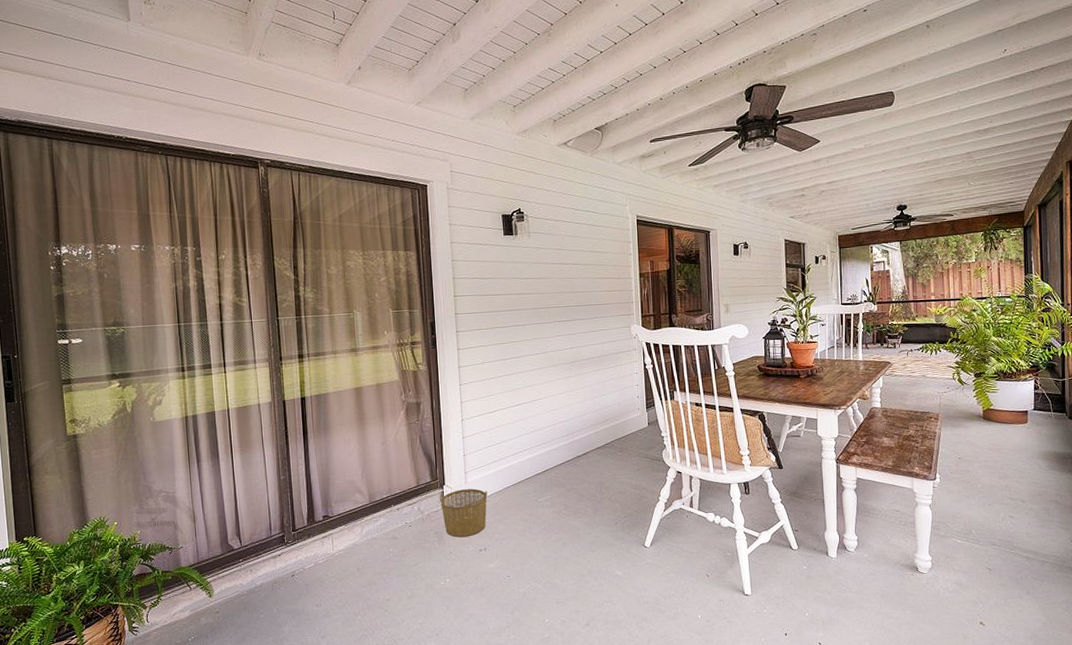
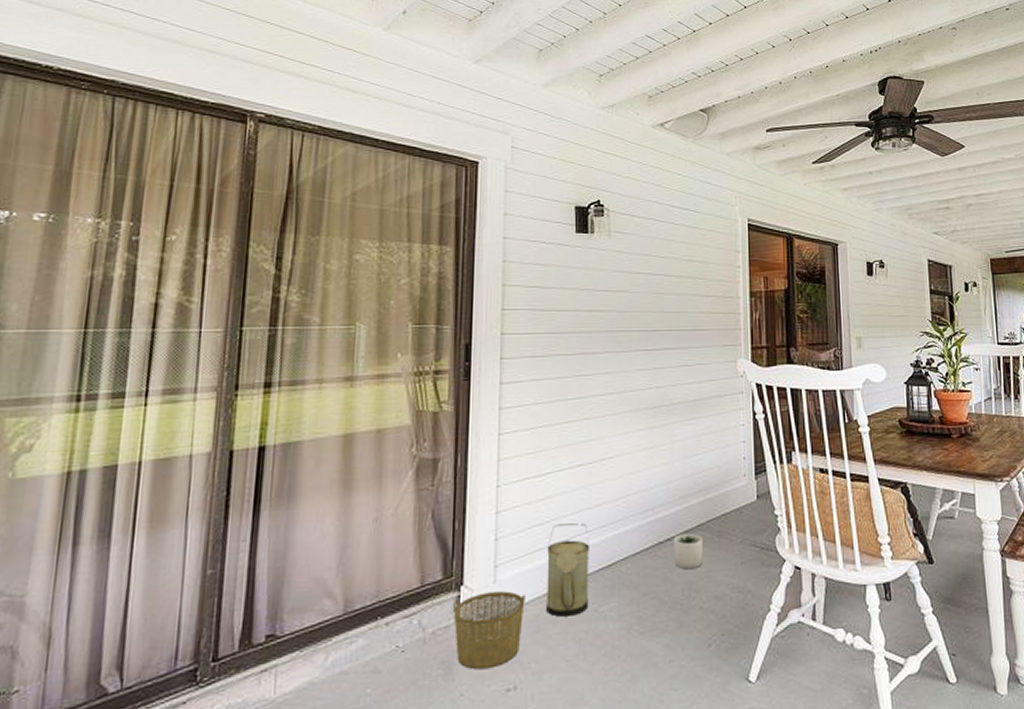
watering can: none [500,444,531,505] -> present [546,523,589,617]
planter: none [588,450,610,474] -> present [673,533,703,570]

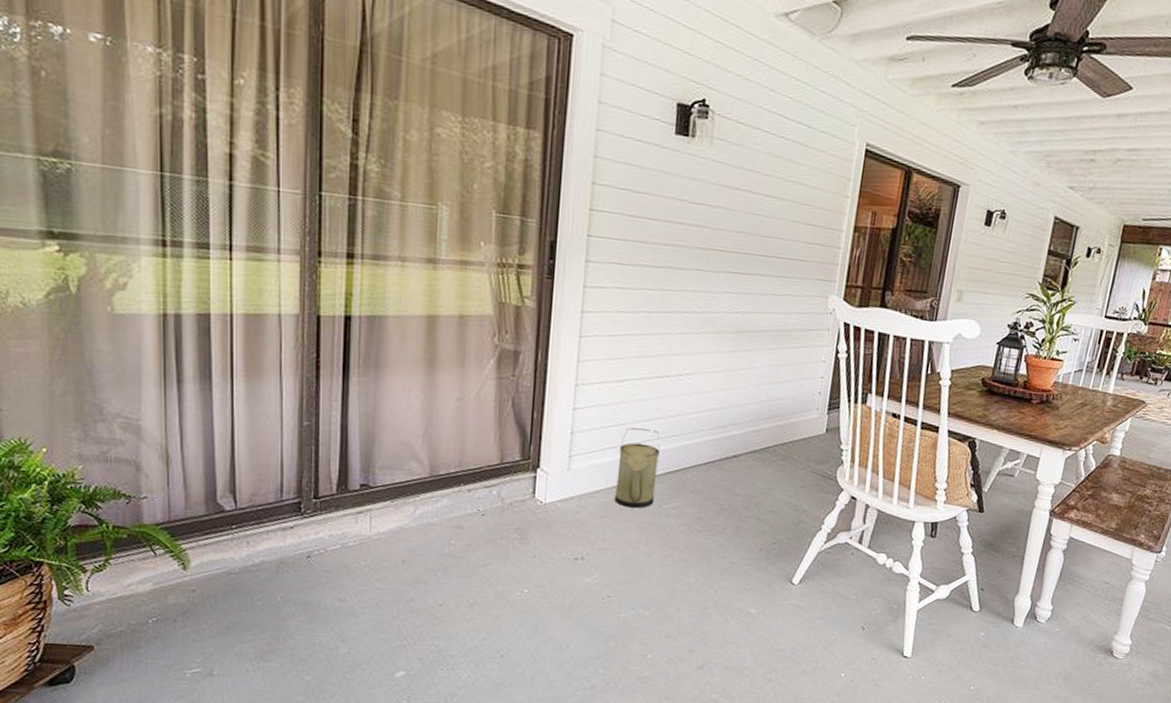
basket: present [453,591,525,670] -> none [529,477,596,540]
planter: present [673,533,703,570] -> none [738,453,768,485]

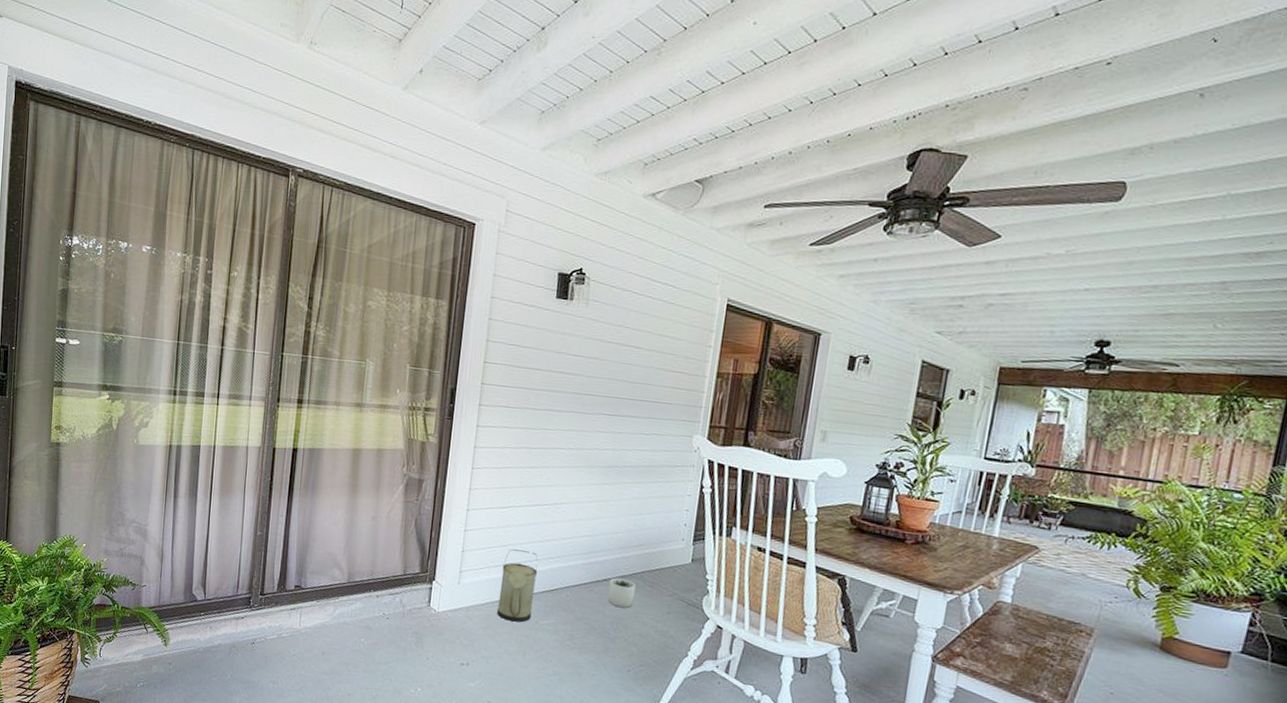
planter: none [738,453,768,485] -> present [608,578,636,609]

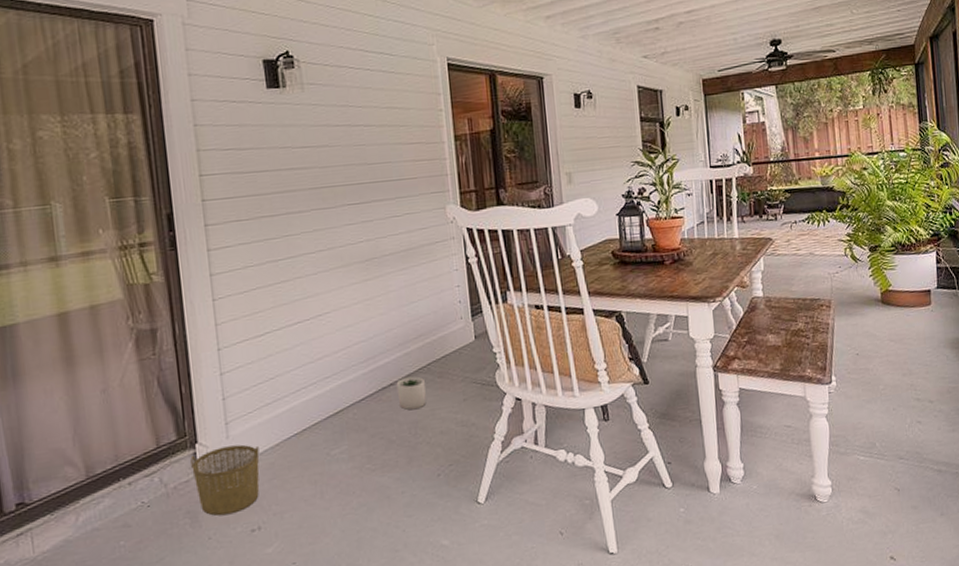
basket: none [426,588,482,646] -> present [190,444,260,516]
watering can: present [497,549,538,623] -> none [274,376,321,464]

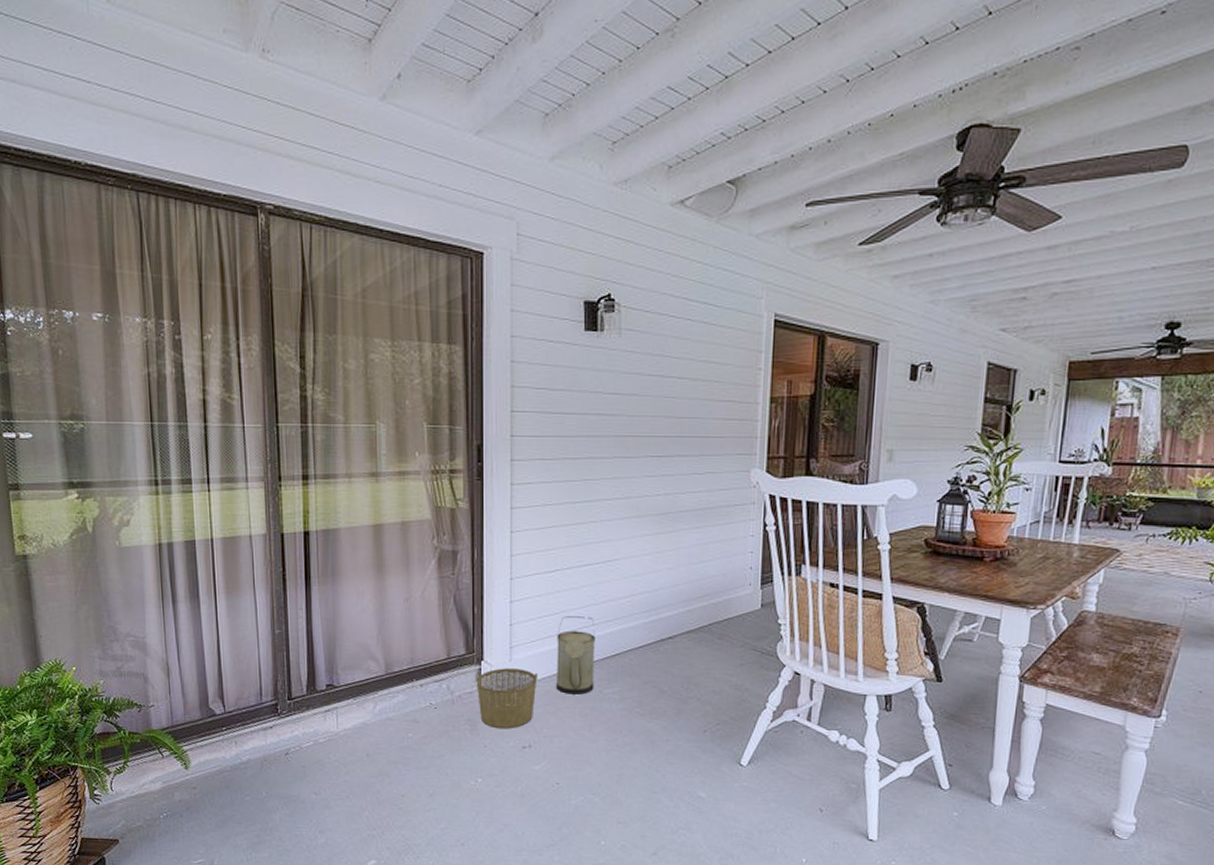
watering can: none [274,376,321,464] -> present [556,616,595,695]
planter: present [396,376,427,410] -> none [675,634,704,666]

